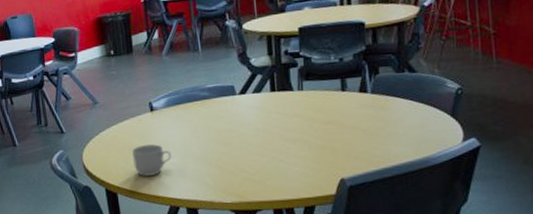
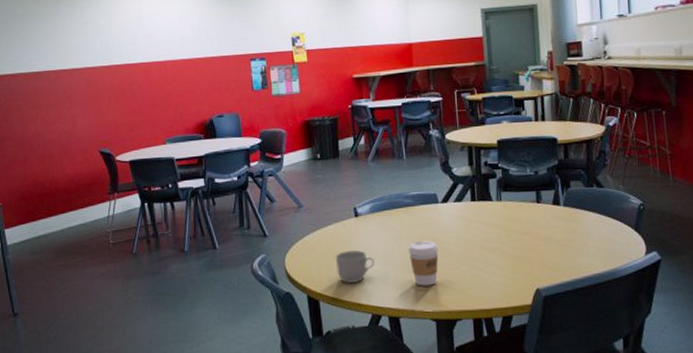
coffee cup: none [205,132,237,178] -> present [408,240,439,286]

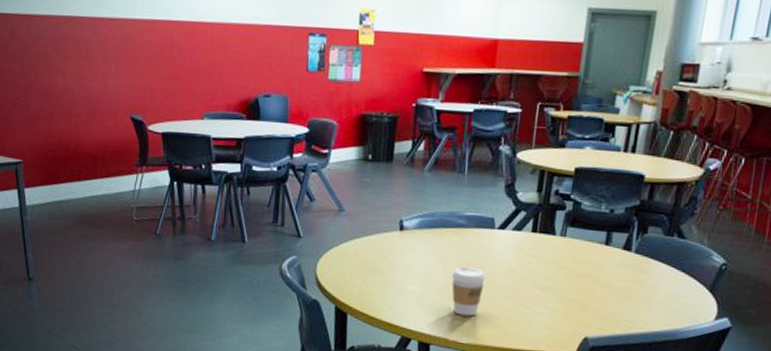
mug: present [336,250,375,283] -> none [371,265,413,301]

